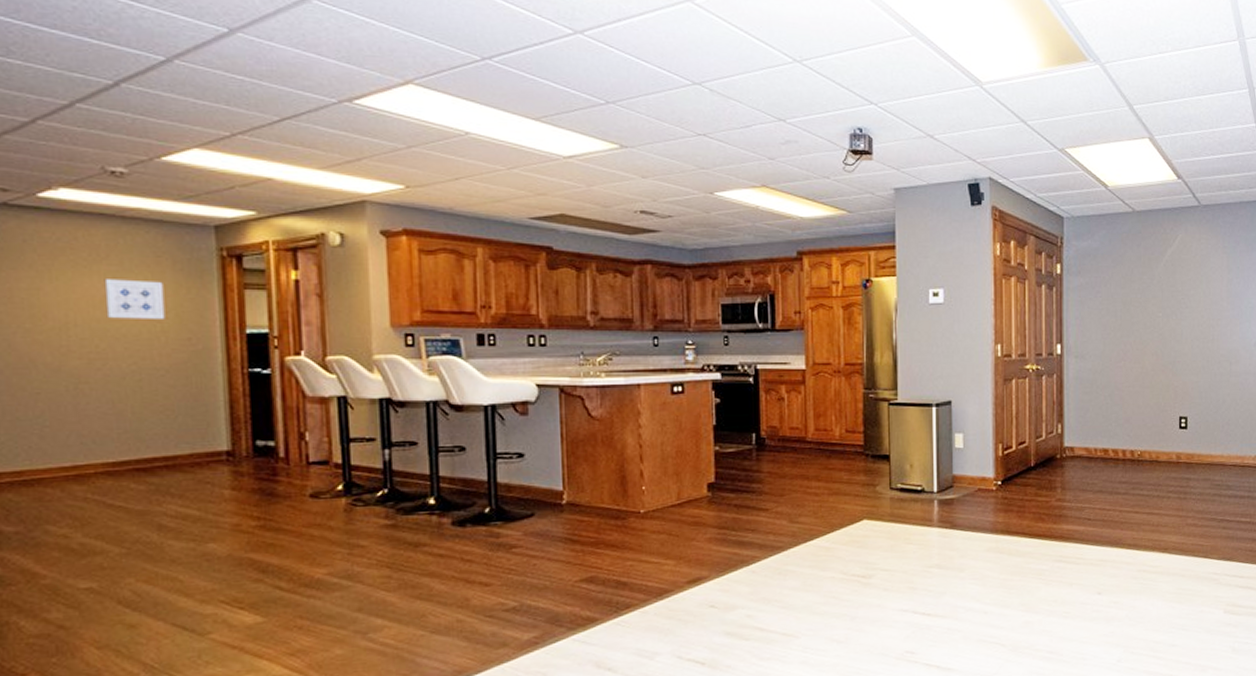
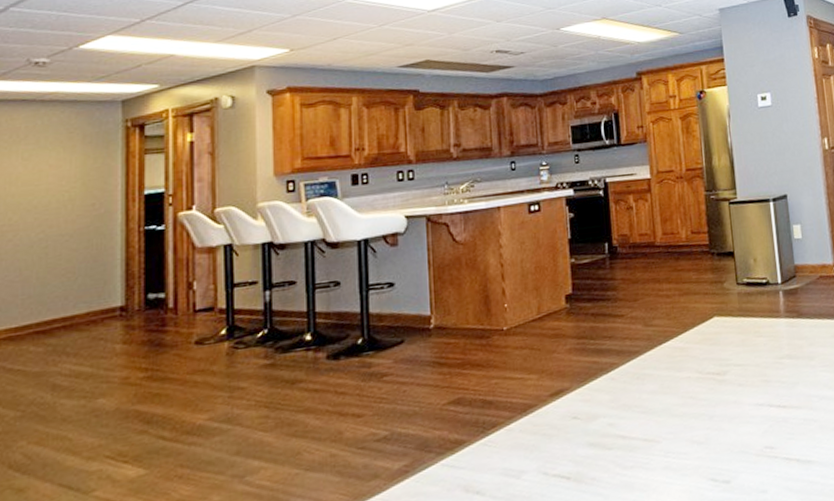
wall art: present [104,279,165,319] -> none [20,154,73,193]

